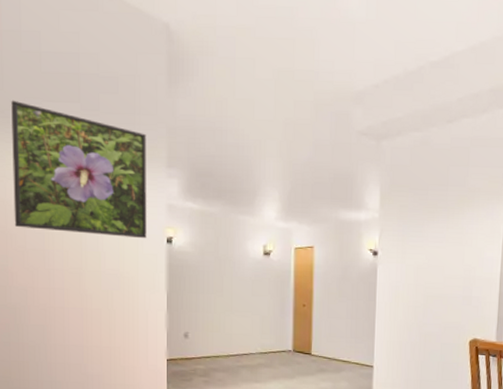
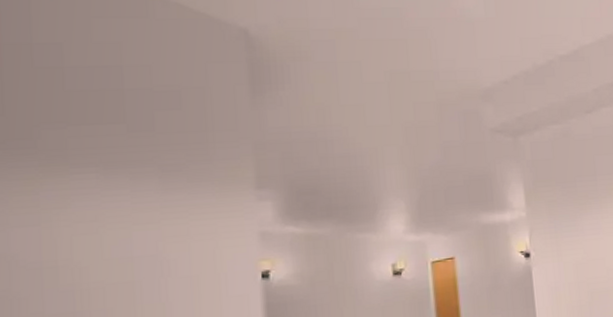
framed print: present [11,100,147,239] -> none [17,126,233,289]

